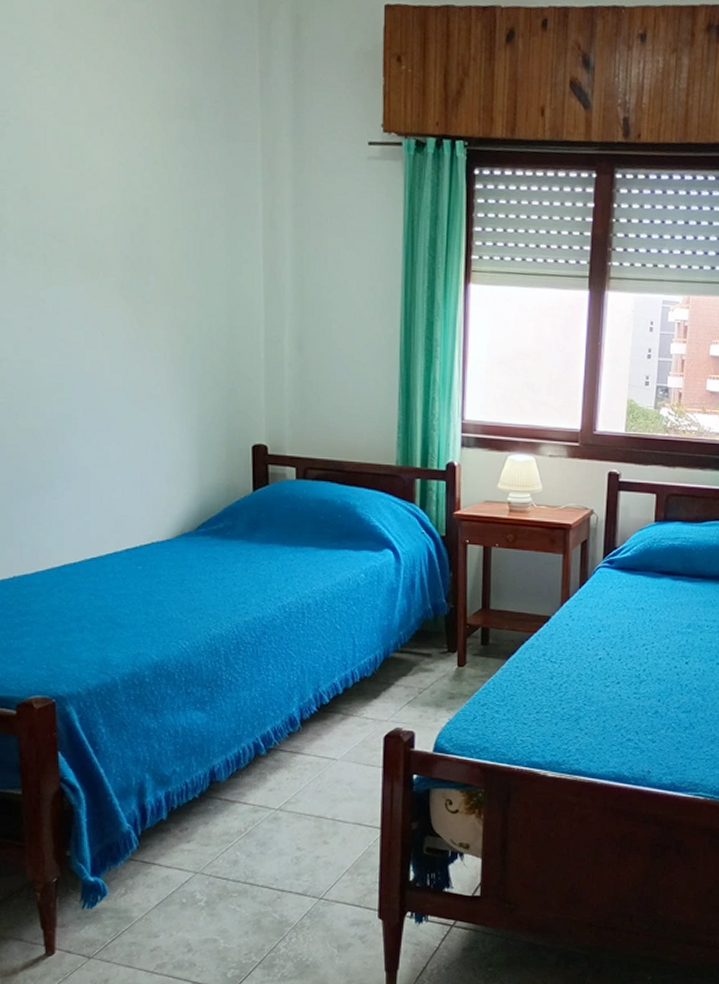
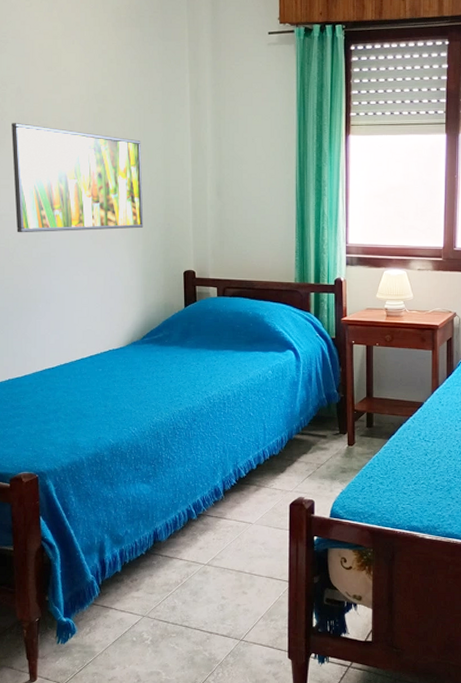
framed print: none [15,236,199,388] -> present [11,123,144,233]

